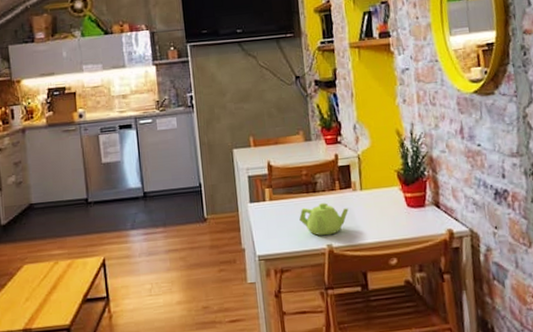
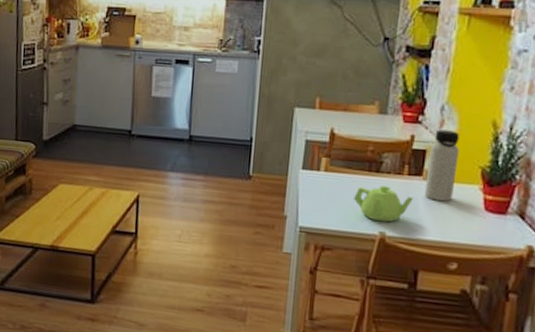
water bottle: none [352,144,380,207] -> present [424,129,459,202]

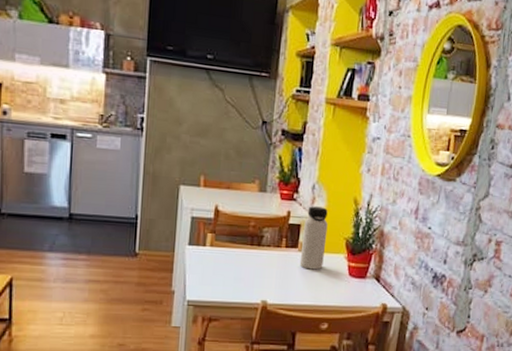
teapot: present [354,185,413,223] -> none [238,258,290,291]

